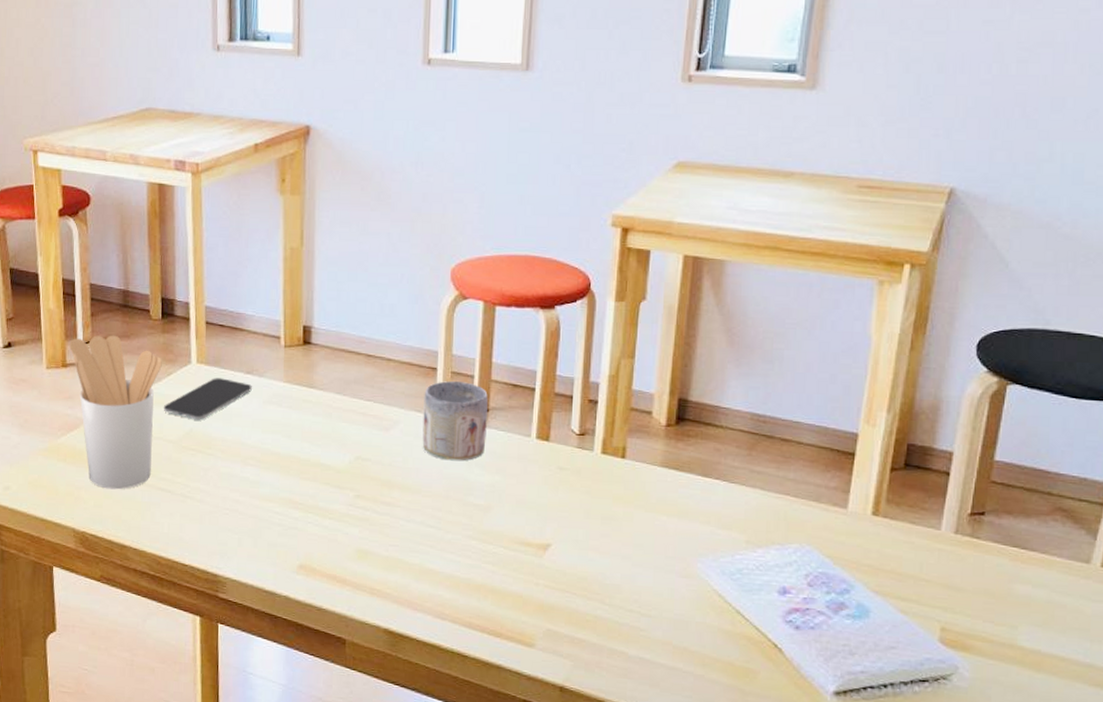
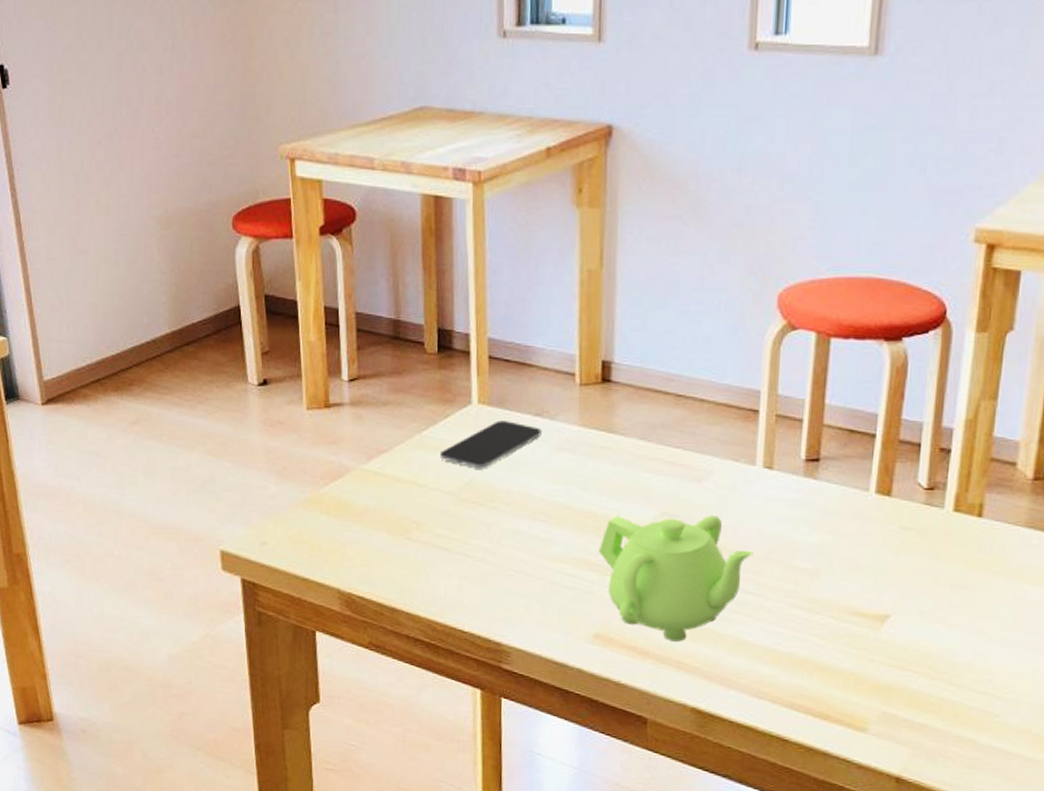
utensil holder: present [69,335,162,490] -> none [332,371,438,547]
teapot: none [302,459,435,571] -> present [598,515,753,642]
mug: present [422,381,488,461] -> none [740,425,819,519]

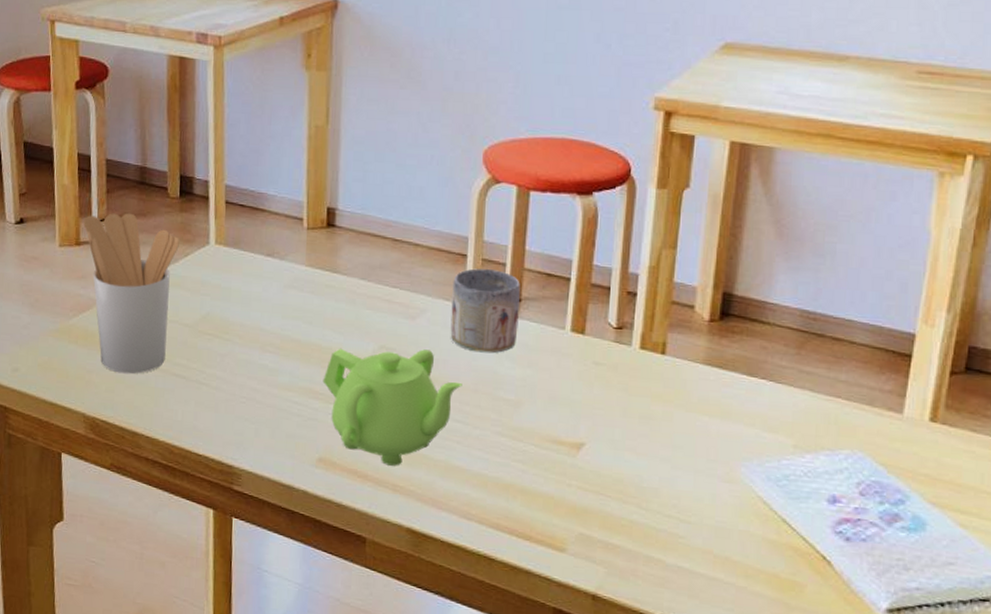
utensil holder: none [332,371,438,547] -> present [83,213,179,374]
smartphone: present [439,420,542,469] -> none [179,260,272,304]
mug: none [740,425,819,519] -> present [450,268,520,354]

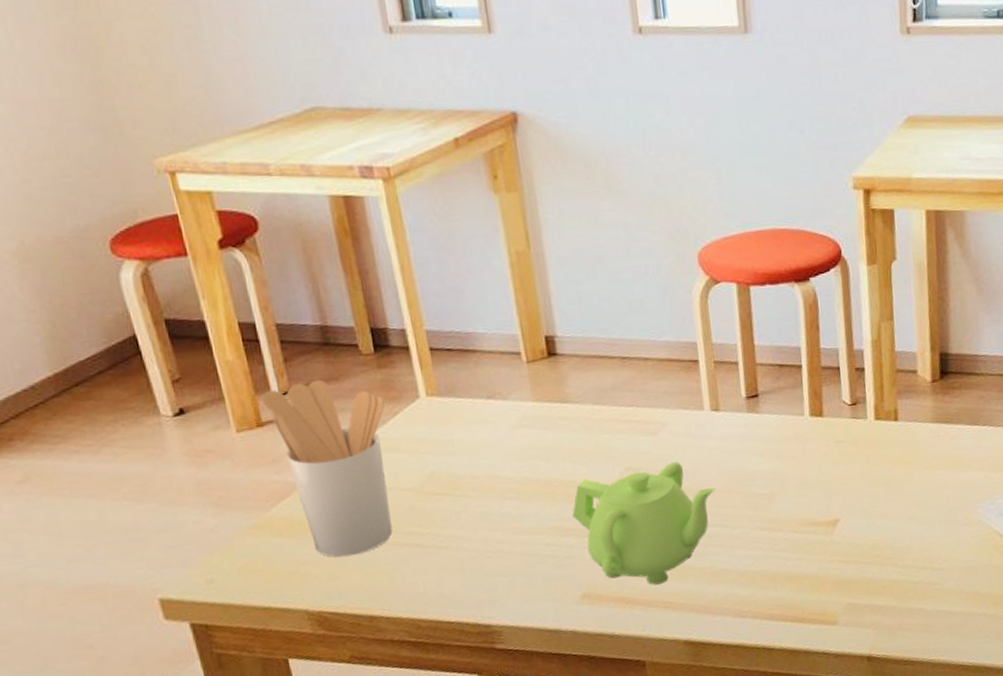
mug: present [450,268,520,354] -> none [689,370,761,455]

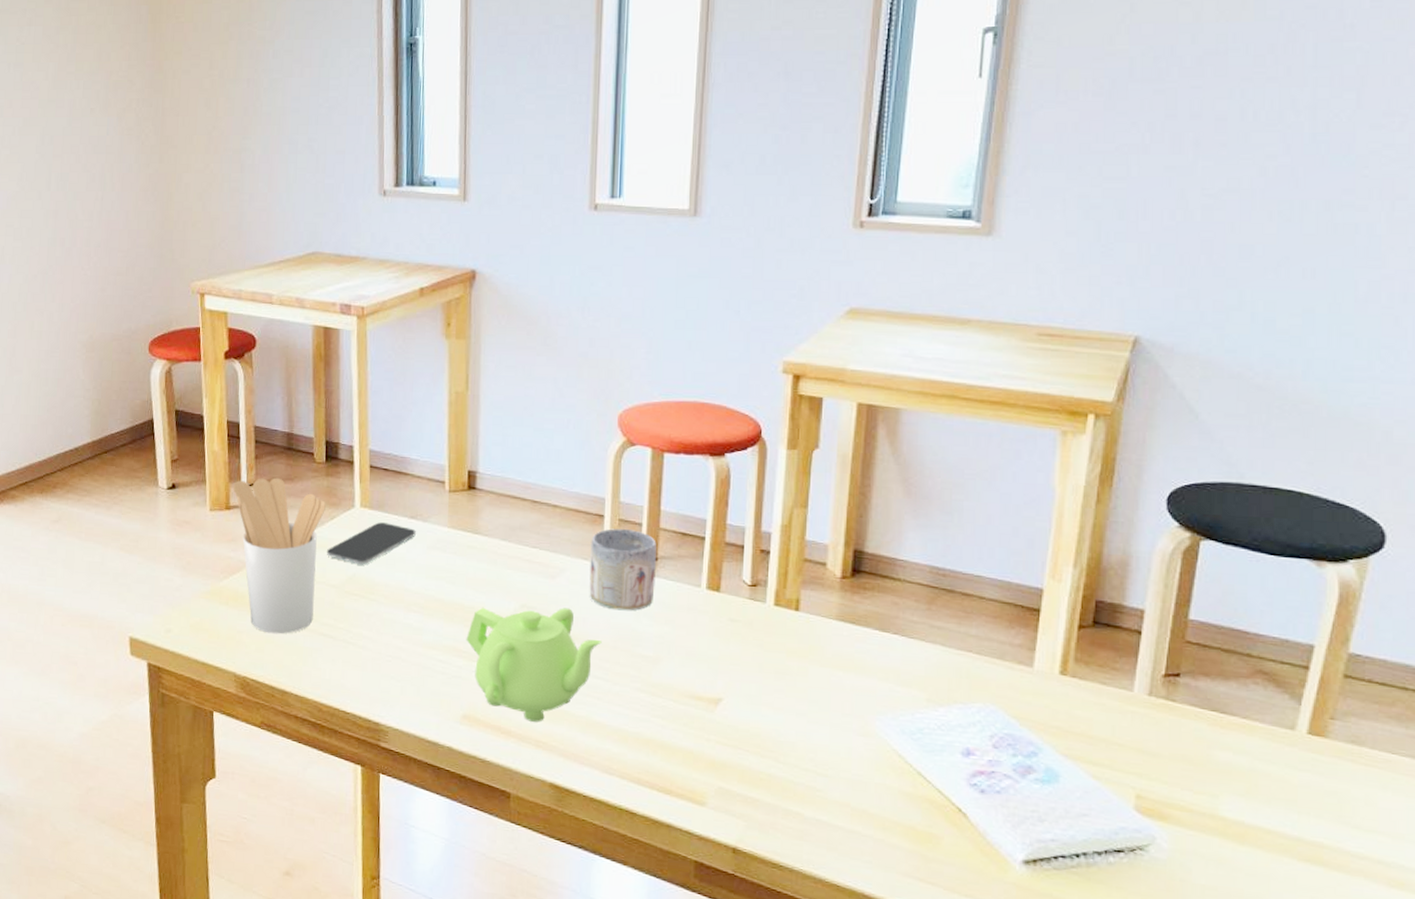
smartphone: none [394,408,497,461] -> present [326,522,416,565]
mug: none [689,370,761,455] -> present [589,528,656,611]

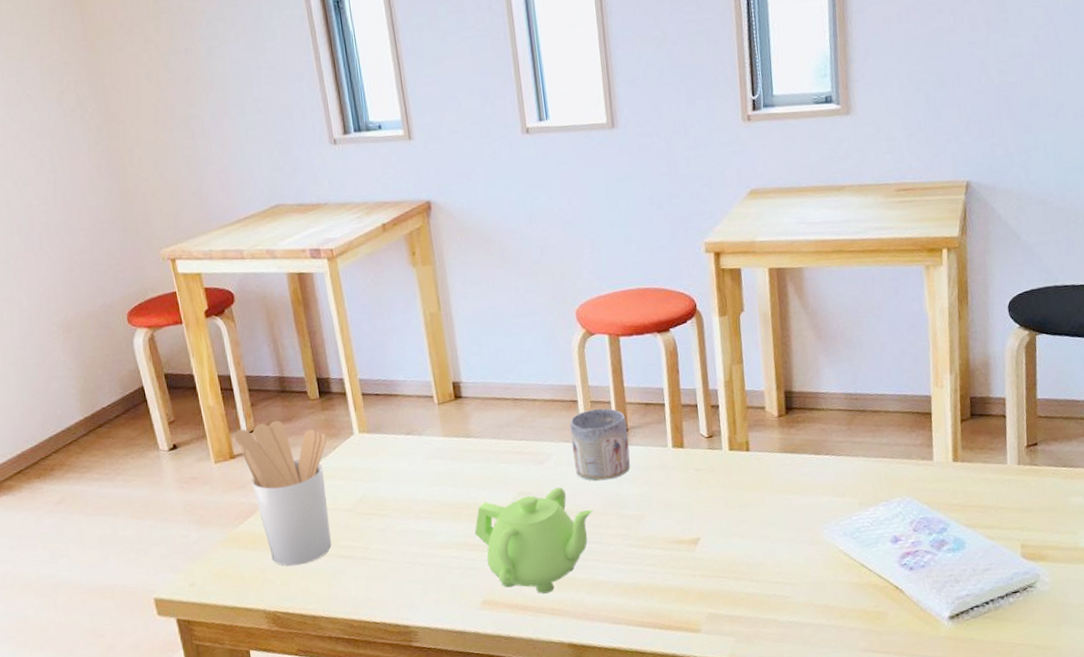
smartphone: present [326,522,416,565] -> none [333,442,414,486]

